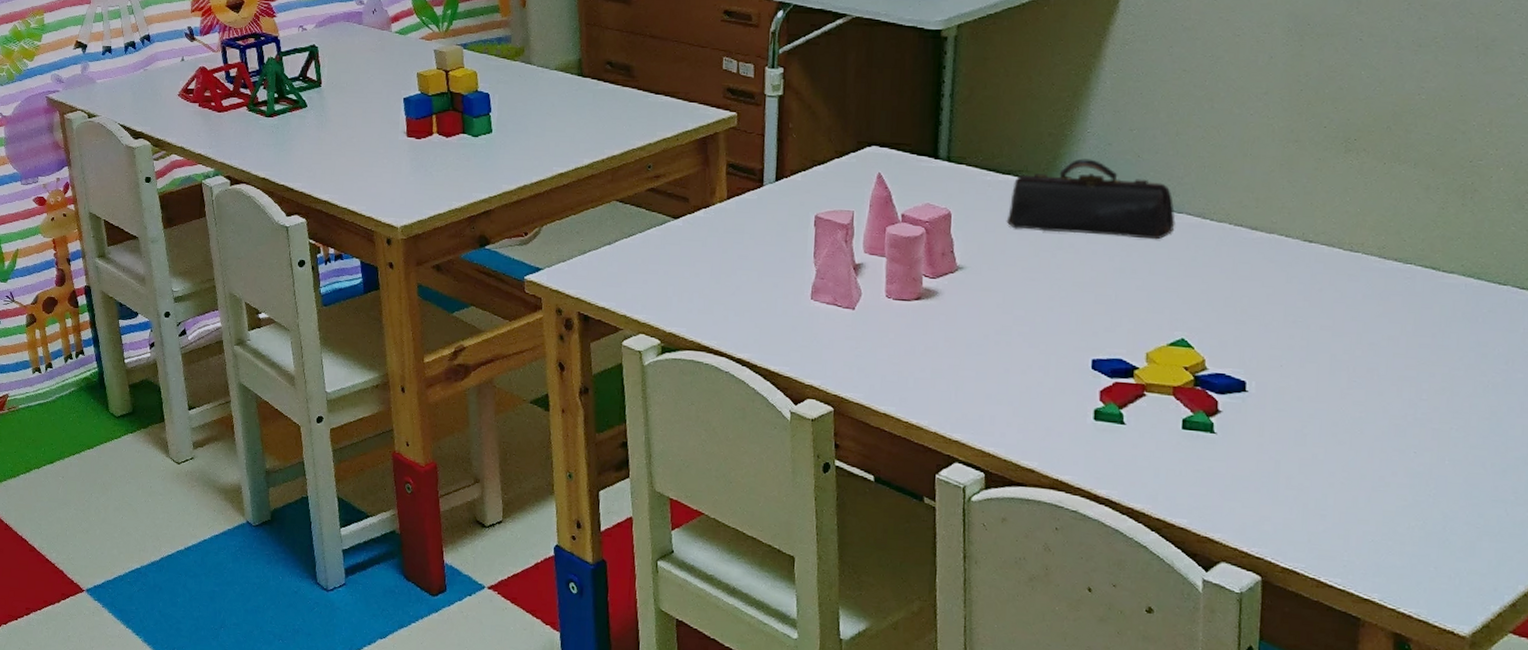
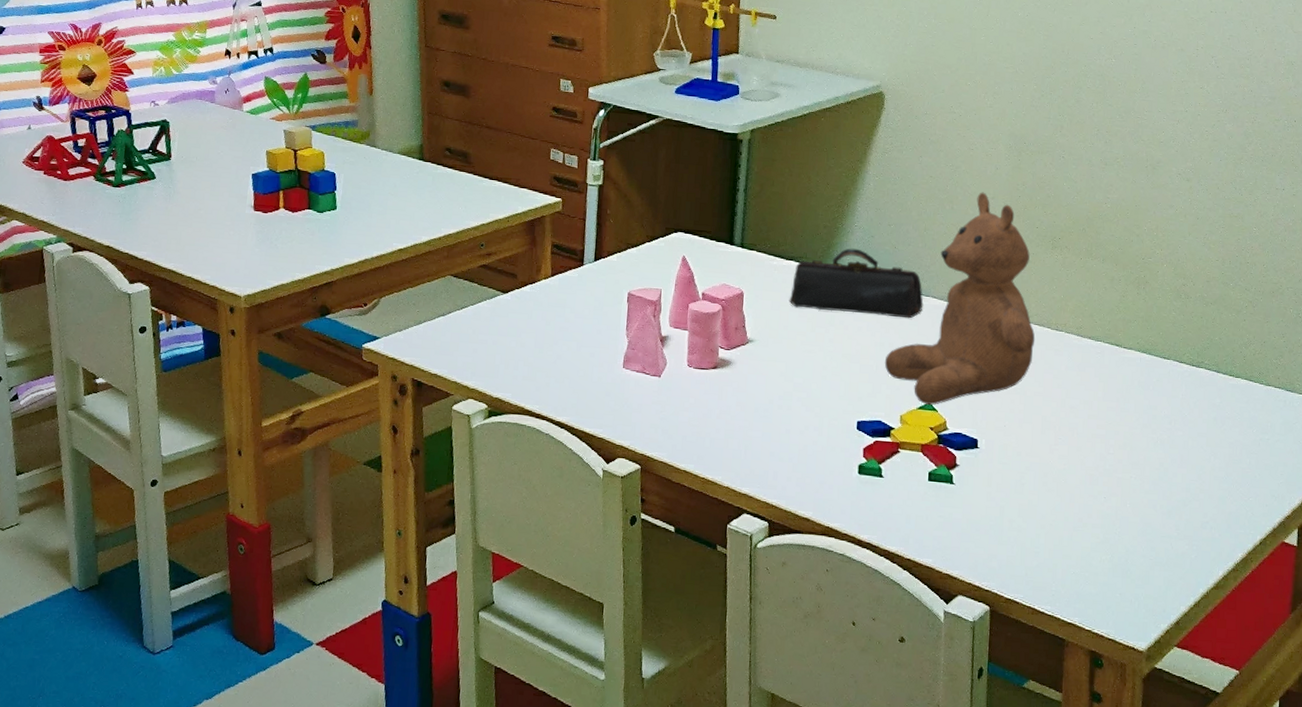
teddy bear: none [1125,86,1322,341] -> present [884,192,1035,405]

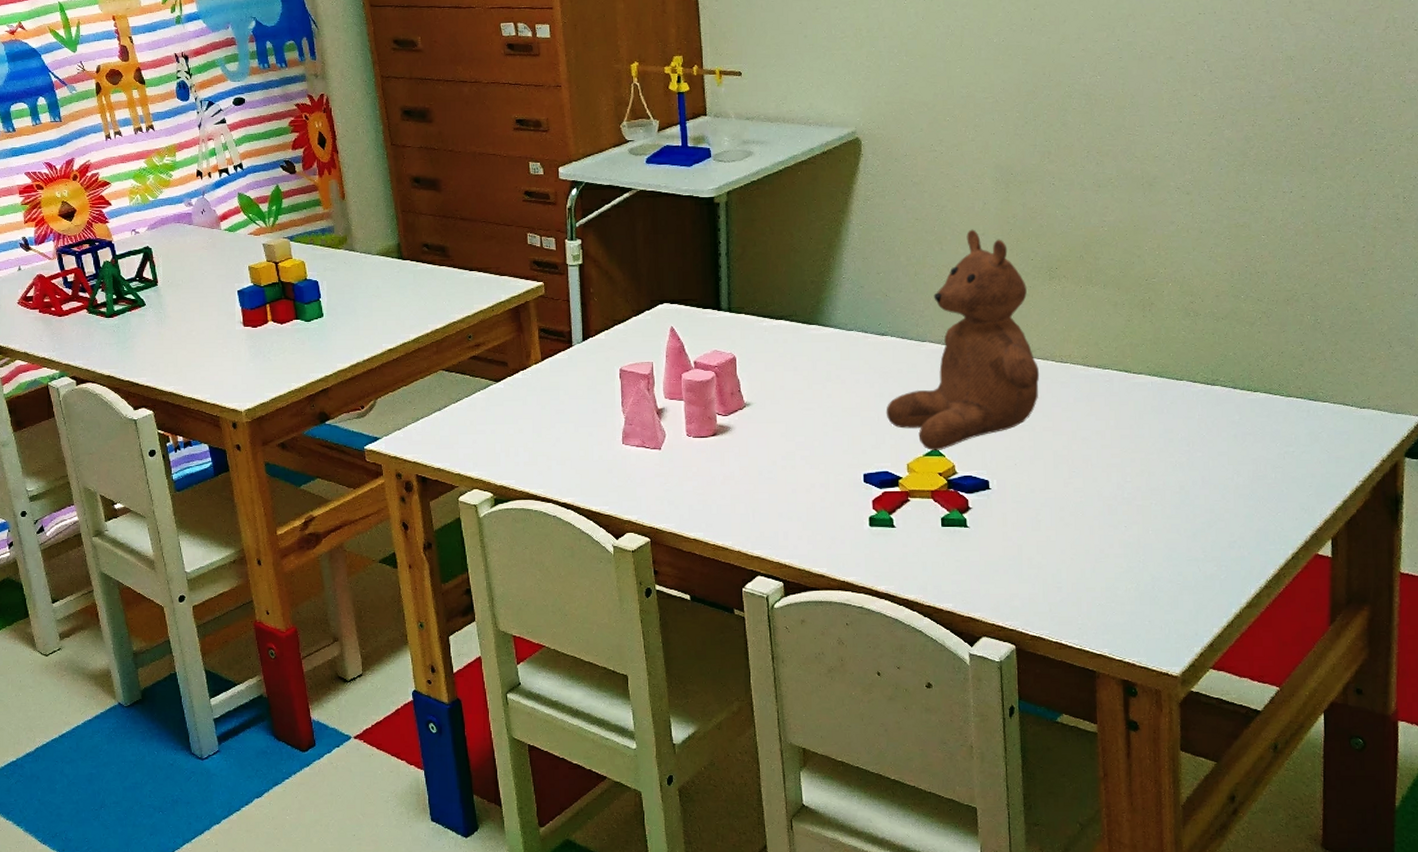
pencil case: present [789,248,924,319] -> none [782,301,921,367]

